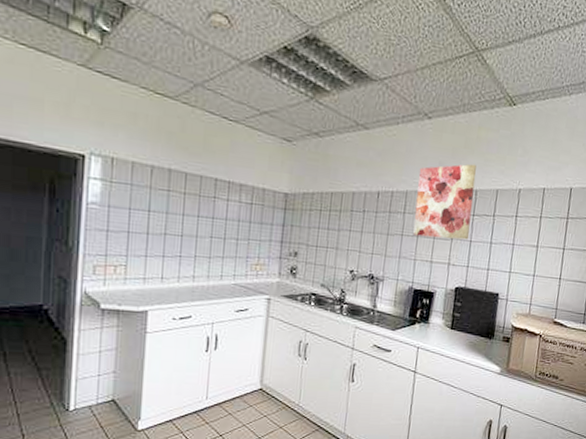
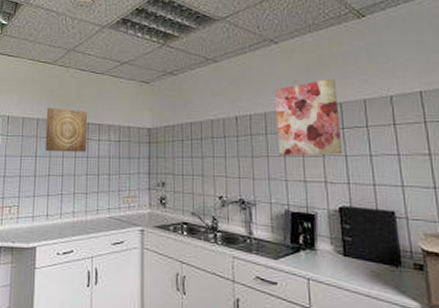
wall art: none [161,153,217,213] -> present [45,107,88,153]

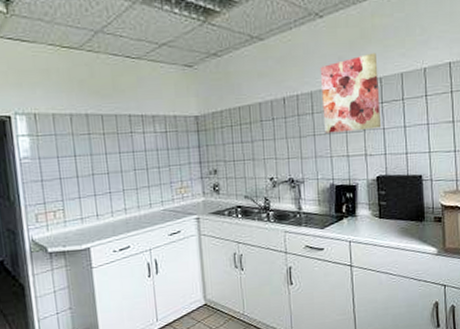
wall art: present [45,107,88,153] -> none [79,99,132,150]

